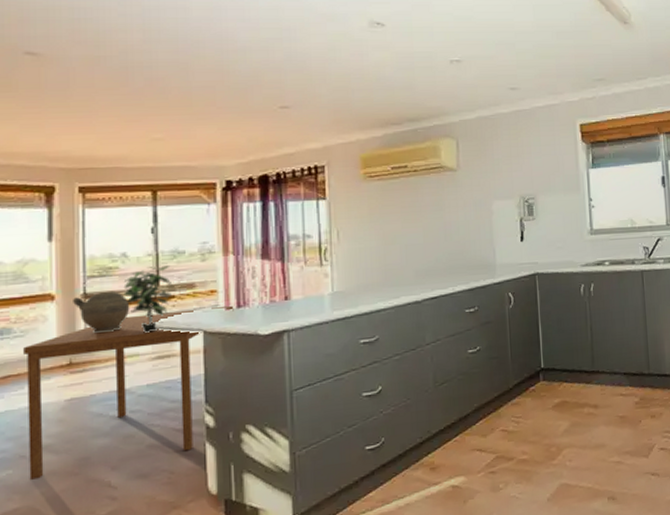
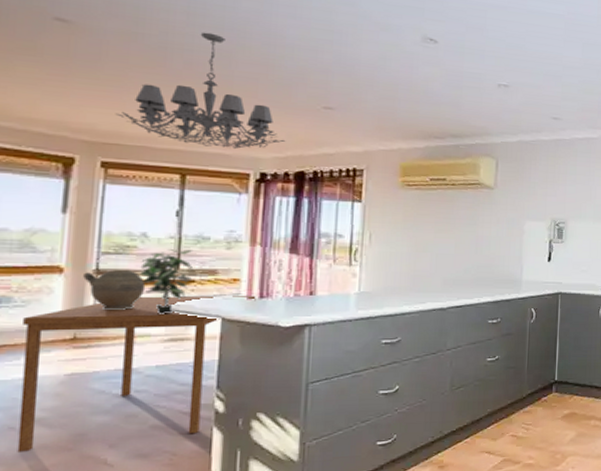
chandelier: none [87,47,247,161] -> present [115,32,286,150]

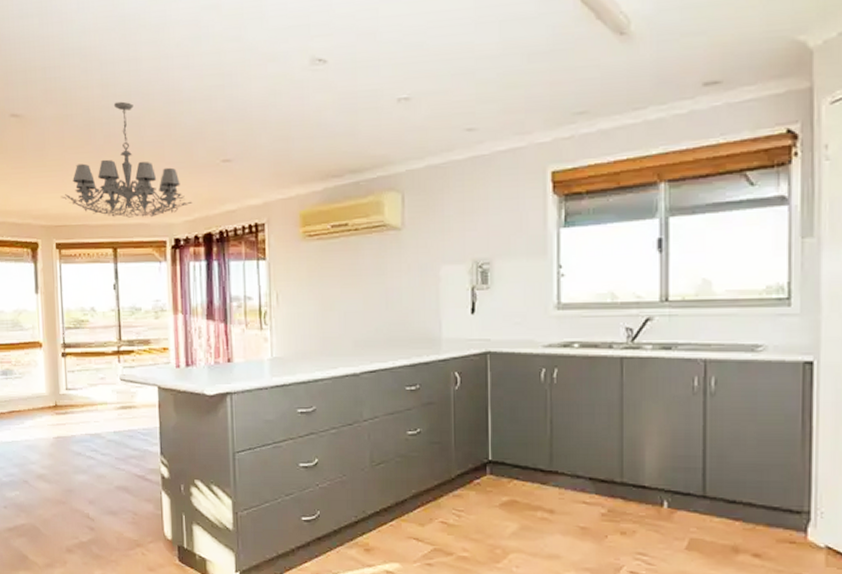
dining table: present [17,295,256,452] -> none [22,364,183,502]
ceramic jug: present [83,269,146,311] -> none [56,342,99,381]
potted plant: present [140,249,194,314] -> none [93,321,132,383]

